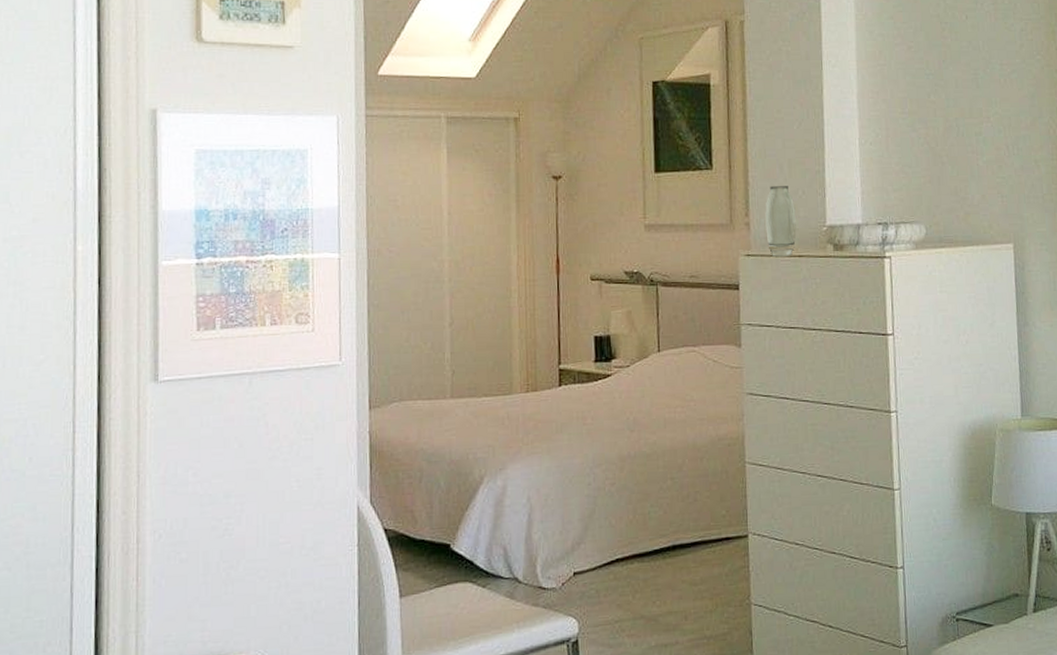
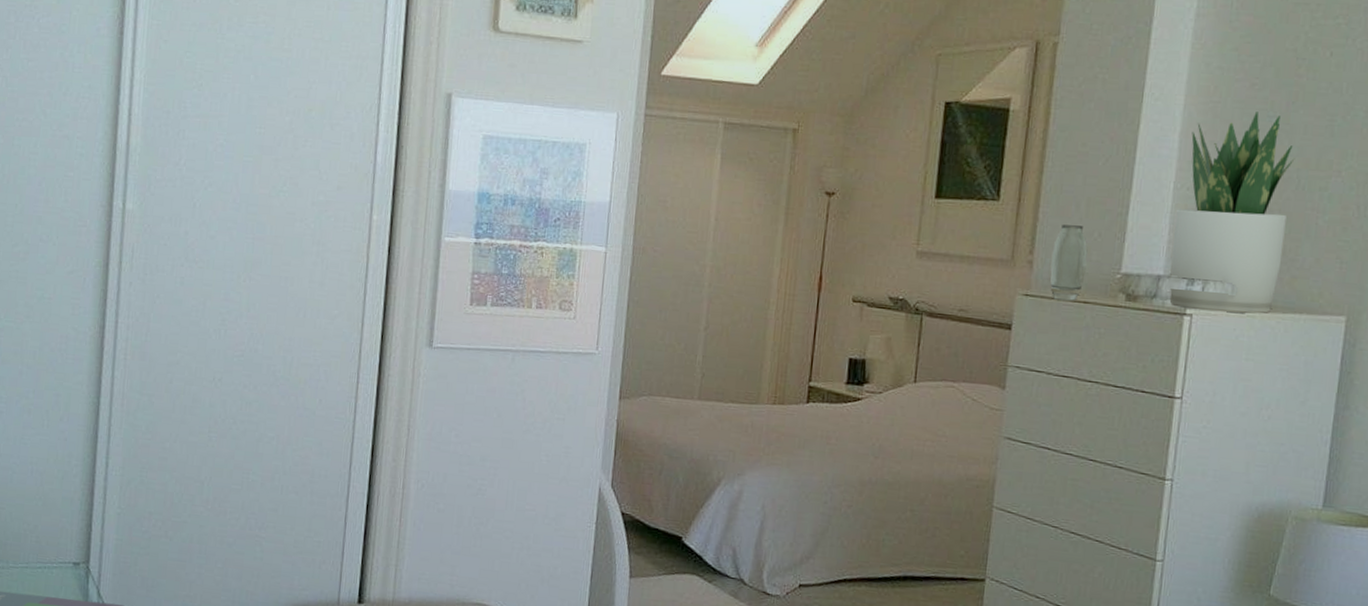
planter: none [863,71,956,252] -> present [1169,112,1295,314]

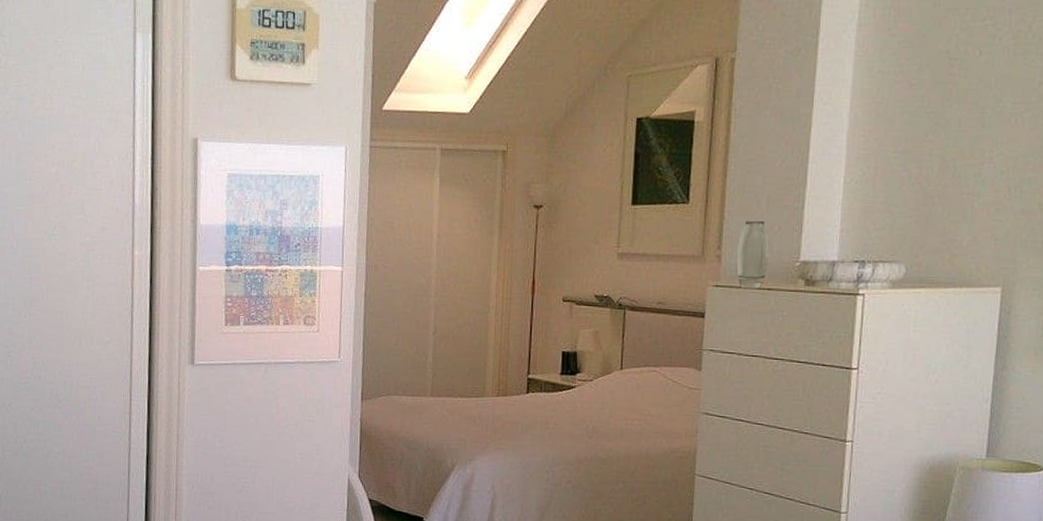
planter: present [1169,112,1295,314] -> none [843,109,951,291]

